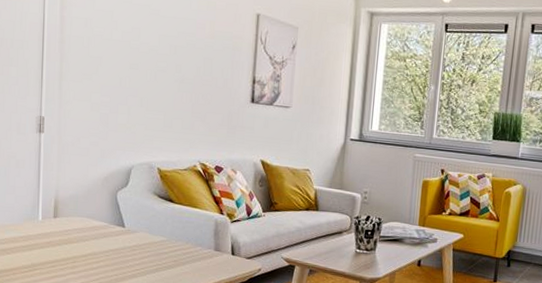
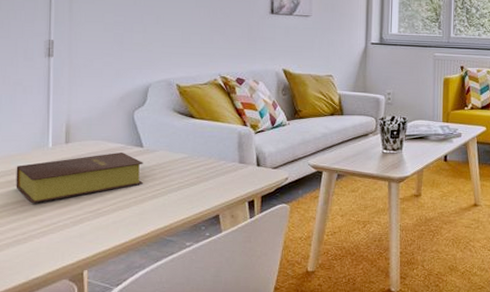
bible: none [9,230,125,272] -> present [16,151,143,203]

